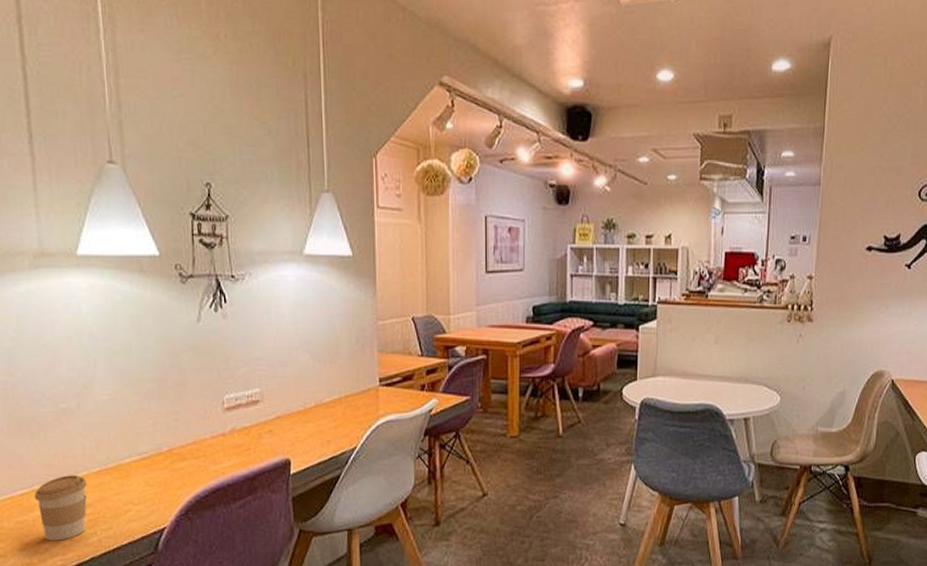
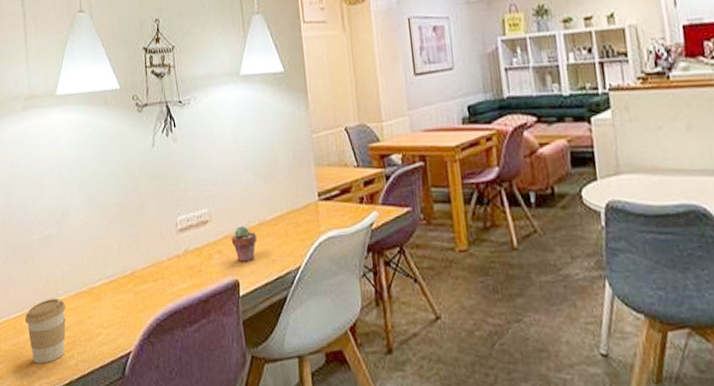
potted succulent: none [284,407,312,442] -> present [231,225,257,262]

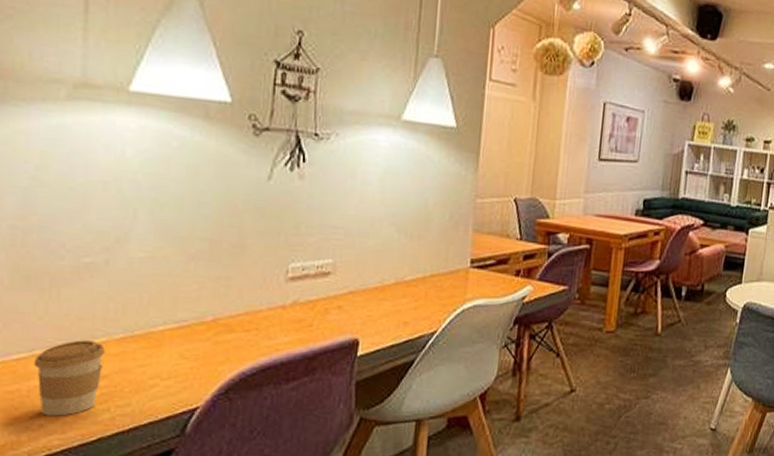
potted succulent: present [231,225,257,262] -> none [357,282,390,321]

